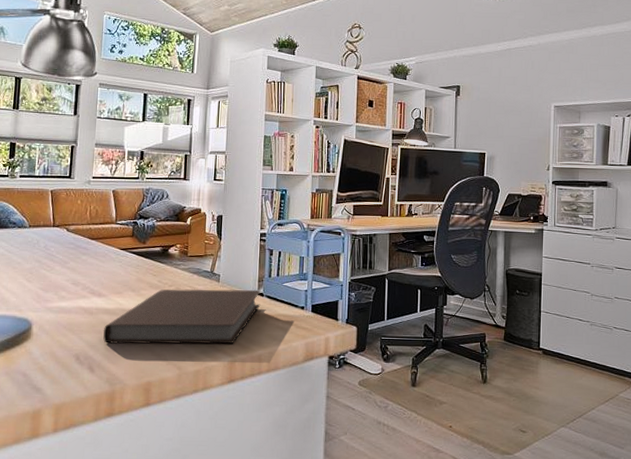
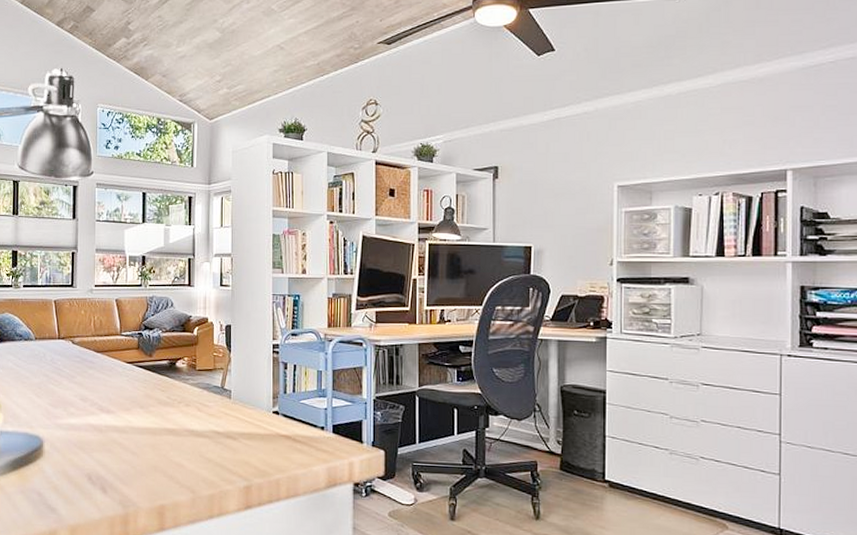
notebook: present [103,288,262,345] -> none [113,405,277,467]

